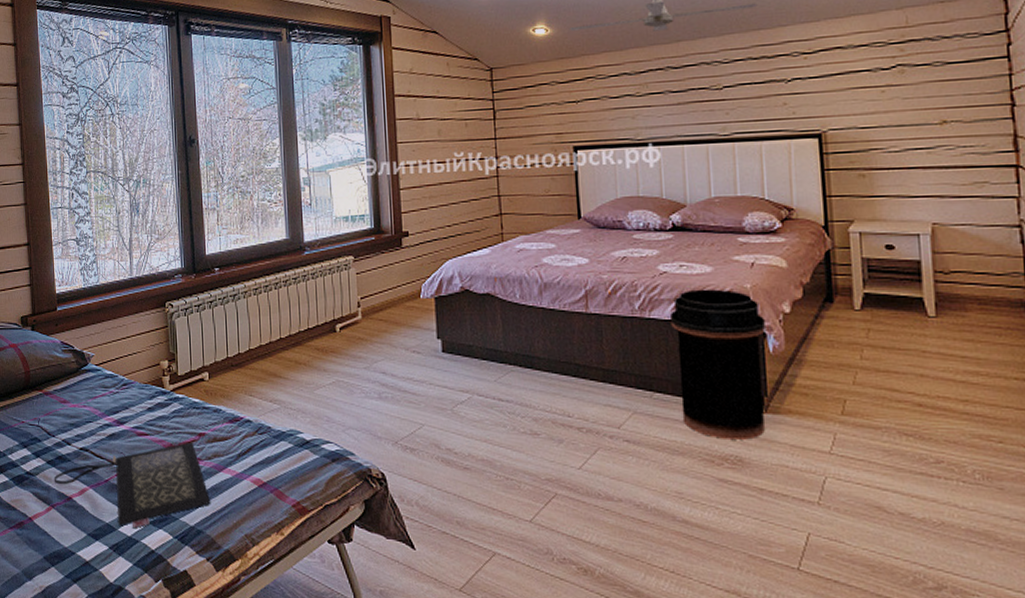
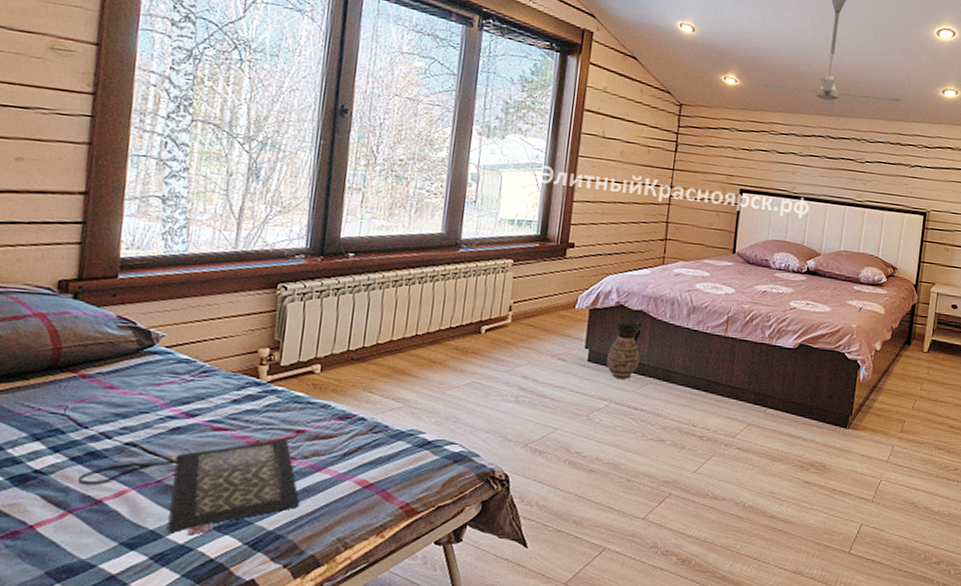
ceramic jug: none [460,304,496,369] -> present [606,320,642,380]
trash can: present [671,289,765,440] -> none [786,324,861,450]

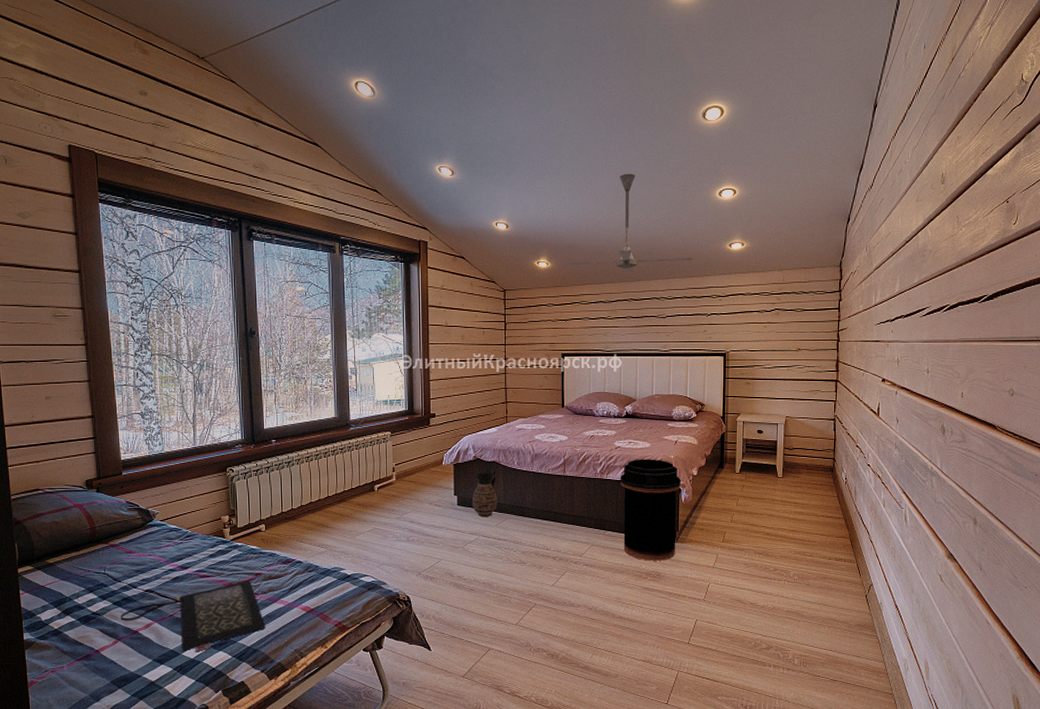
trash can: none [786,324,861,450] -> present [621,459,681,561]

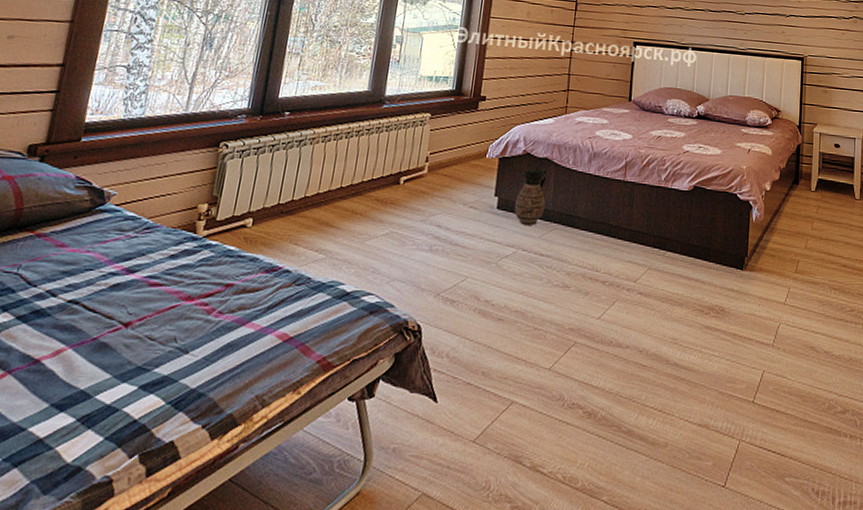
clutch bag: present [120,580,266,651] -> none [20,293,224,394]
trash can: present [621,459,681,561] -> none [685,167,752,293]

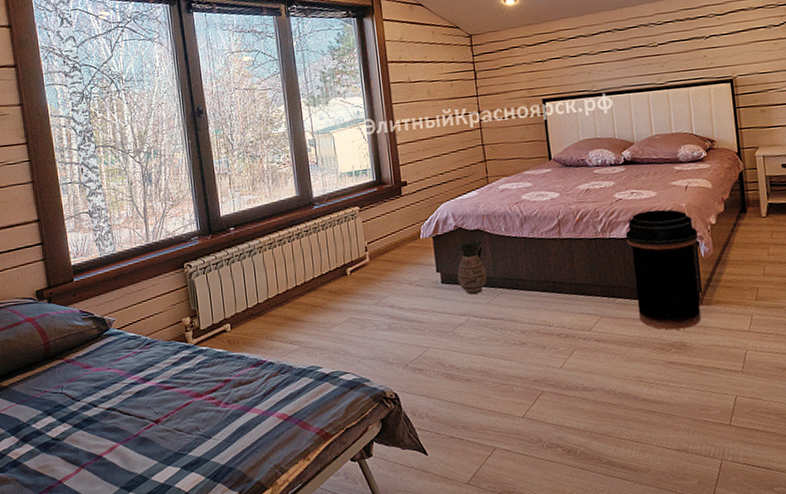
trash can: none [685,167,752,293] -> present [626,209,701,330]

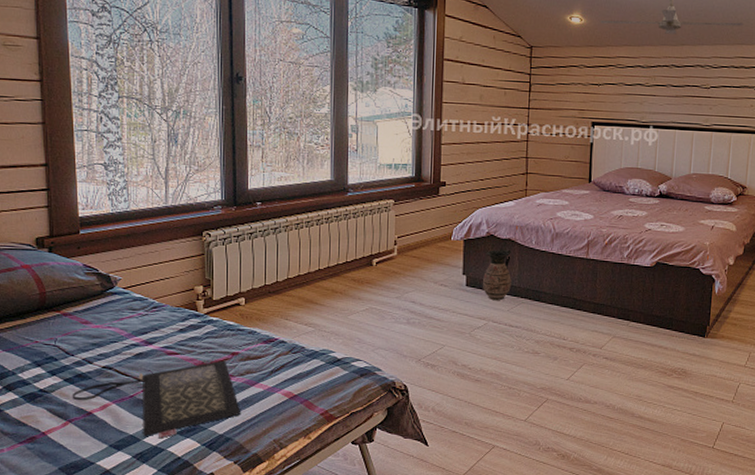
clutch bag: none [81,388,240,474] -> present [72,360,242,438]
trash can: present [626,209,701,330] -> none [648,244,715,357]

